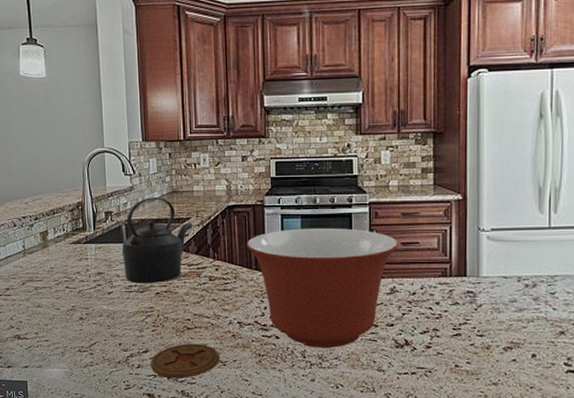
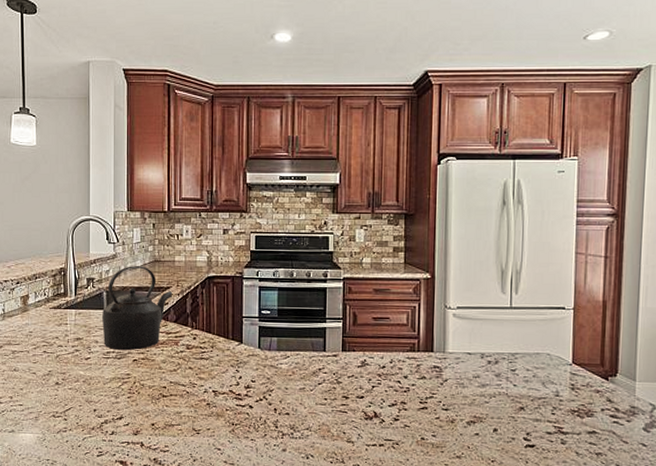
coaster: present [151,343,219,378] -> none [125,411,193,446]
mixing bowl: present [247,228,399,349] -> none [225,300,371,419]

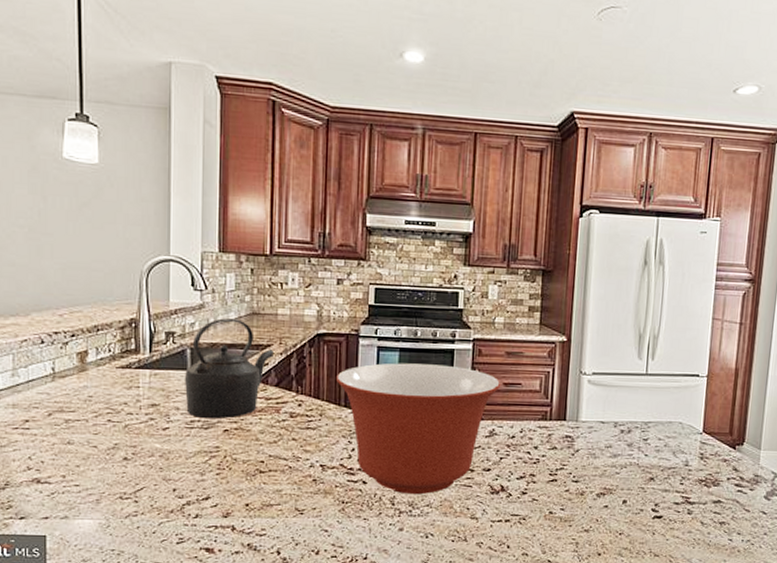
mixing bowl: none [225,300,371,419] -> present [336,363,501,495]

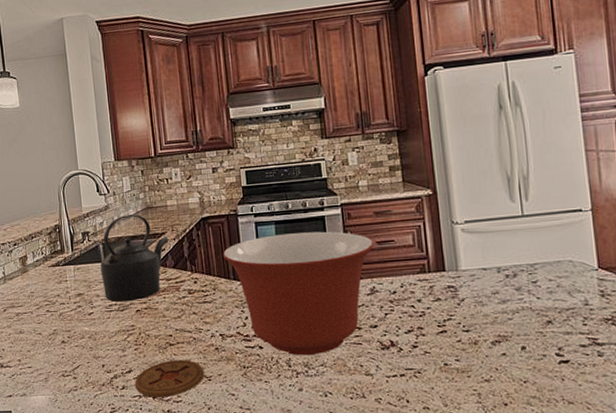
coaster: none [212,489,296,529] -> present [135,359,204,397]

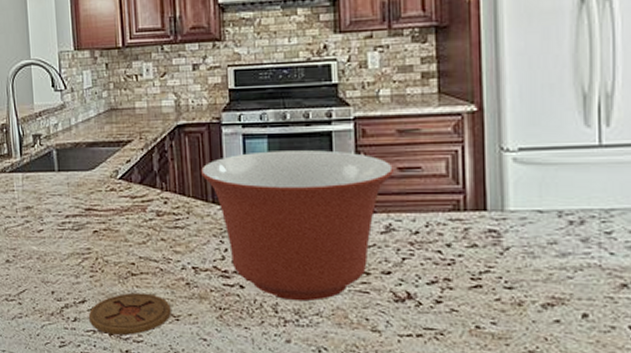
kettle: present [100,214,168,302] -> none [53,116,135,219]

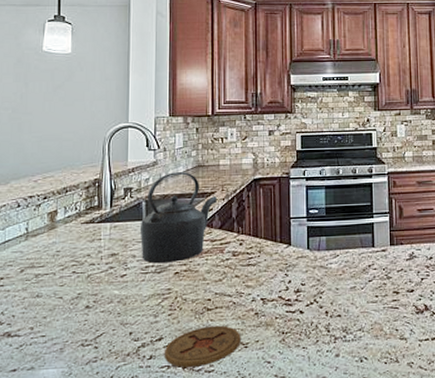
kettle: none [53,116,135,219] -> present [141,172,217,263]
mixing bowl: present [201,150,395,302] -> none [272,197,416,321]

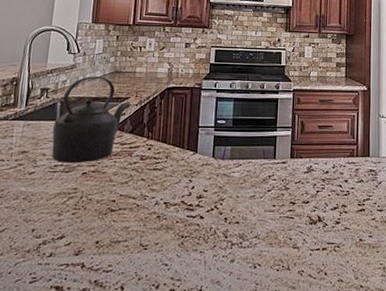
coaster: present [165,325,241,368] -> none [64,226,141,266]

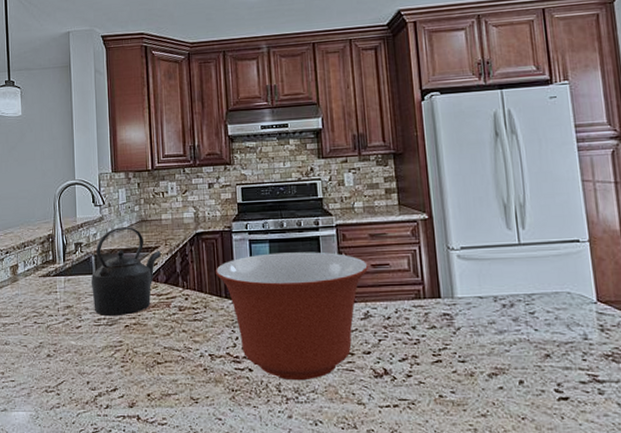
mixing bowl: none [181,111,316,227] -> present [216,252,369,381]

